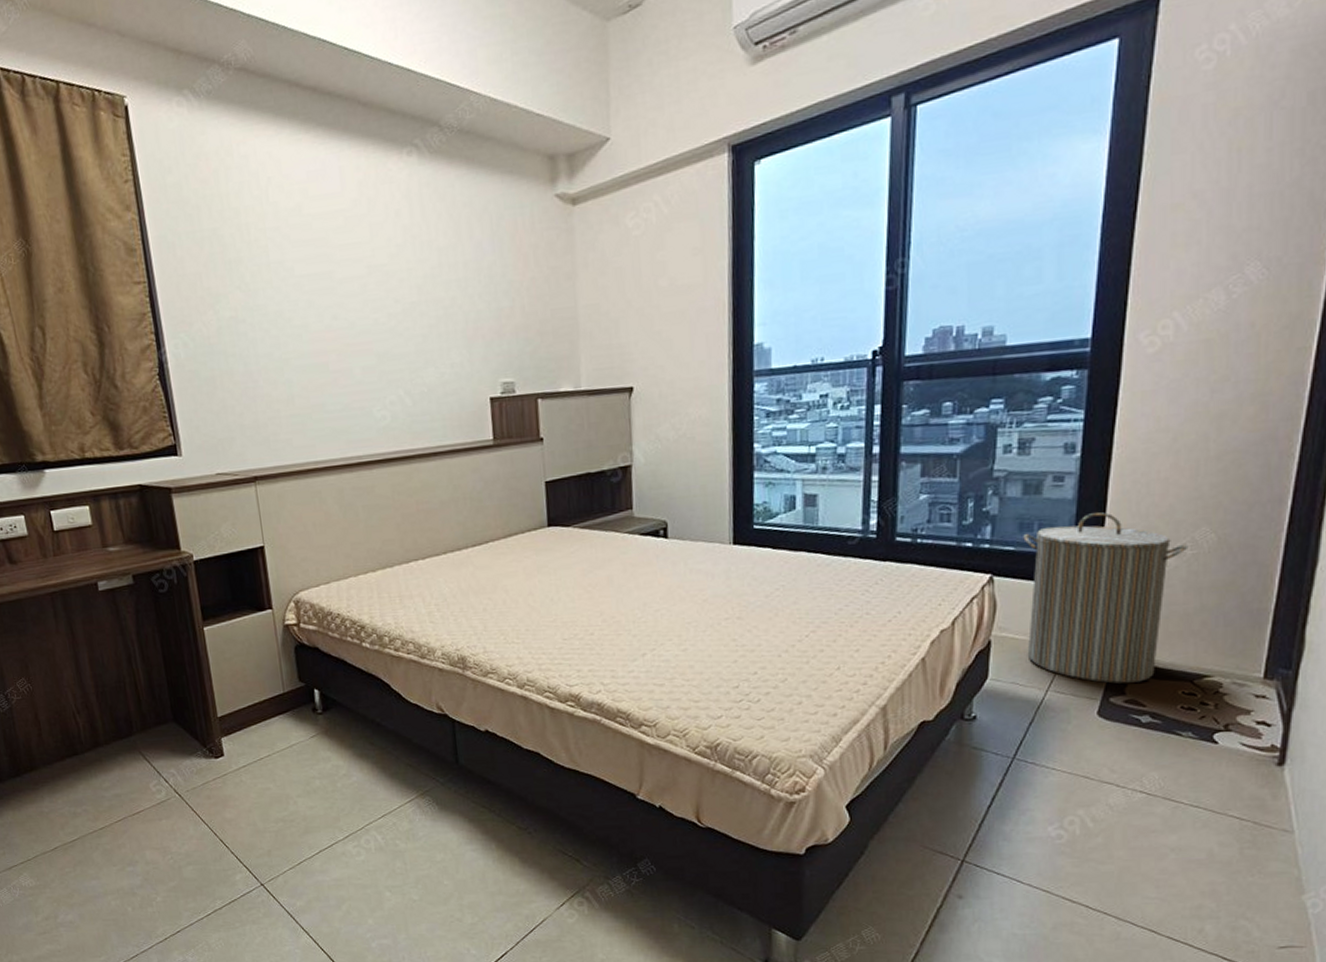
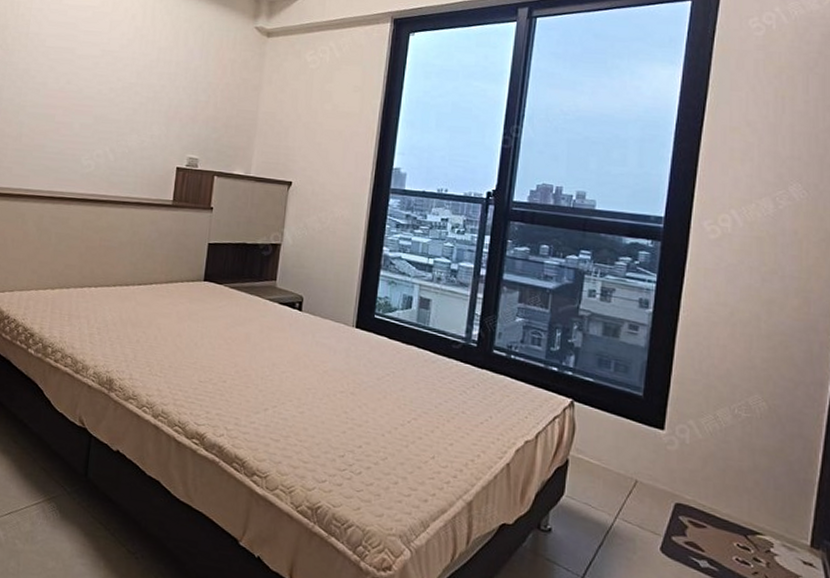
laundry hamper: present [1023,512,1189,684] -> none [600,362,743,527]

